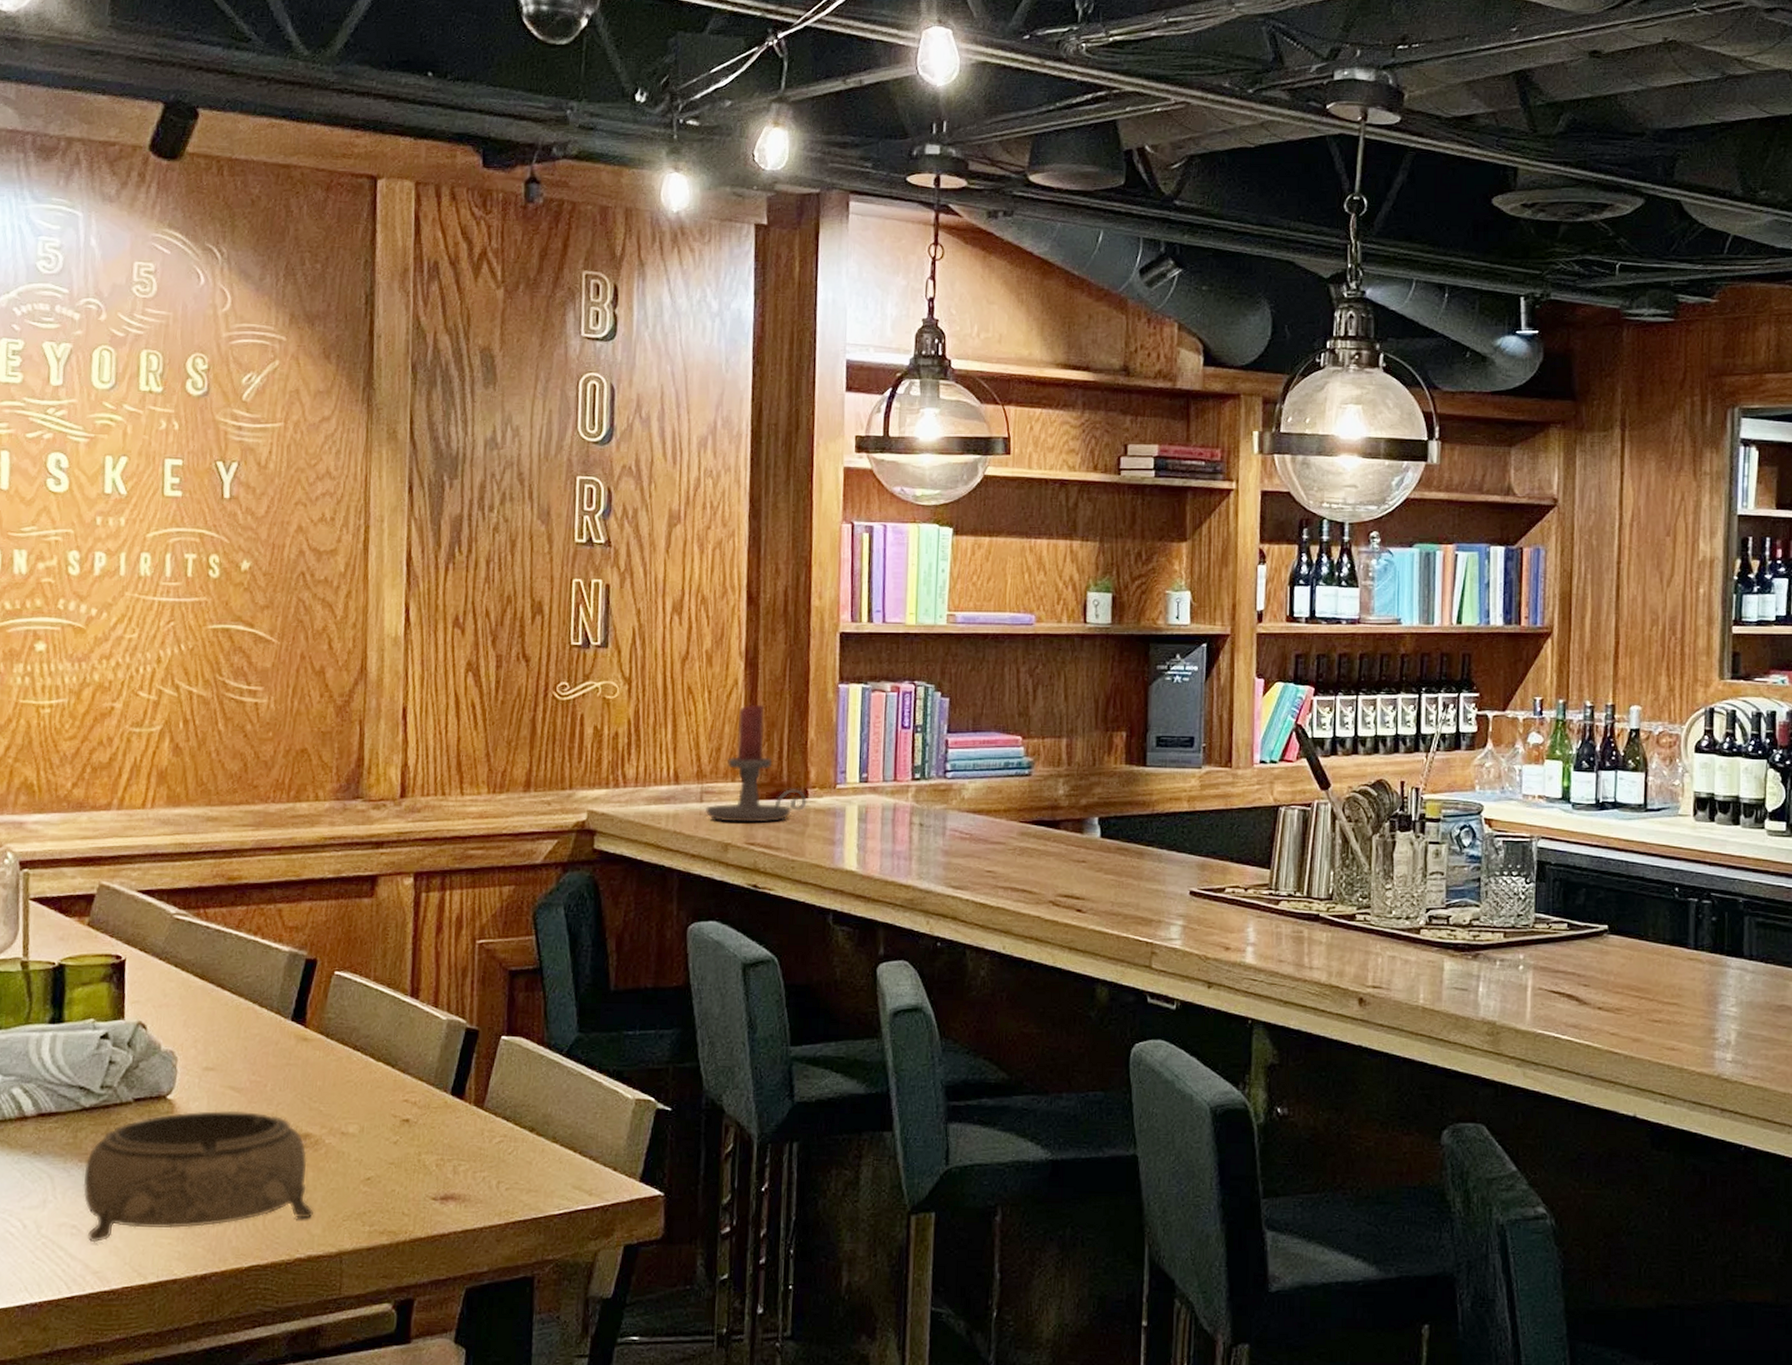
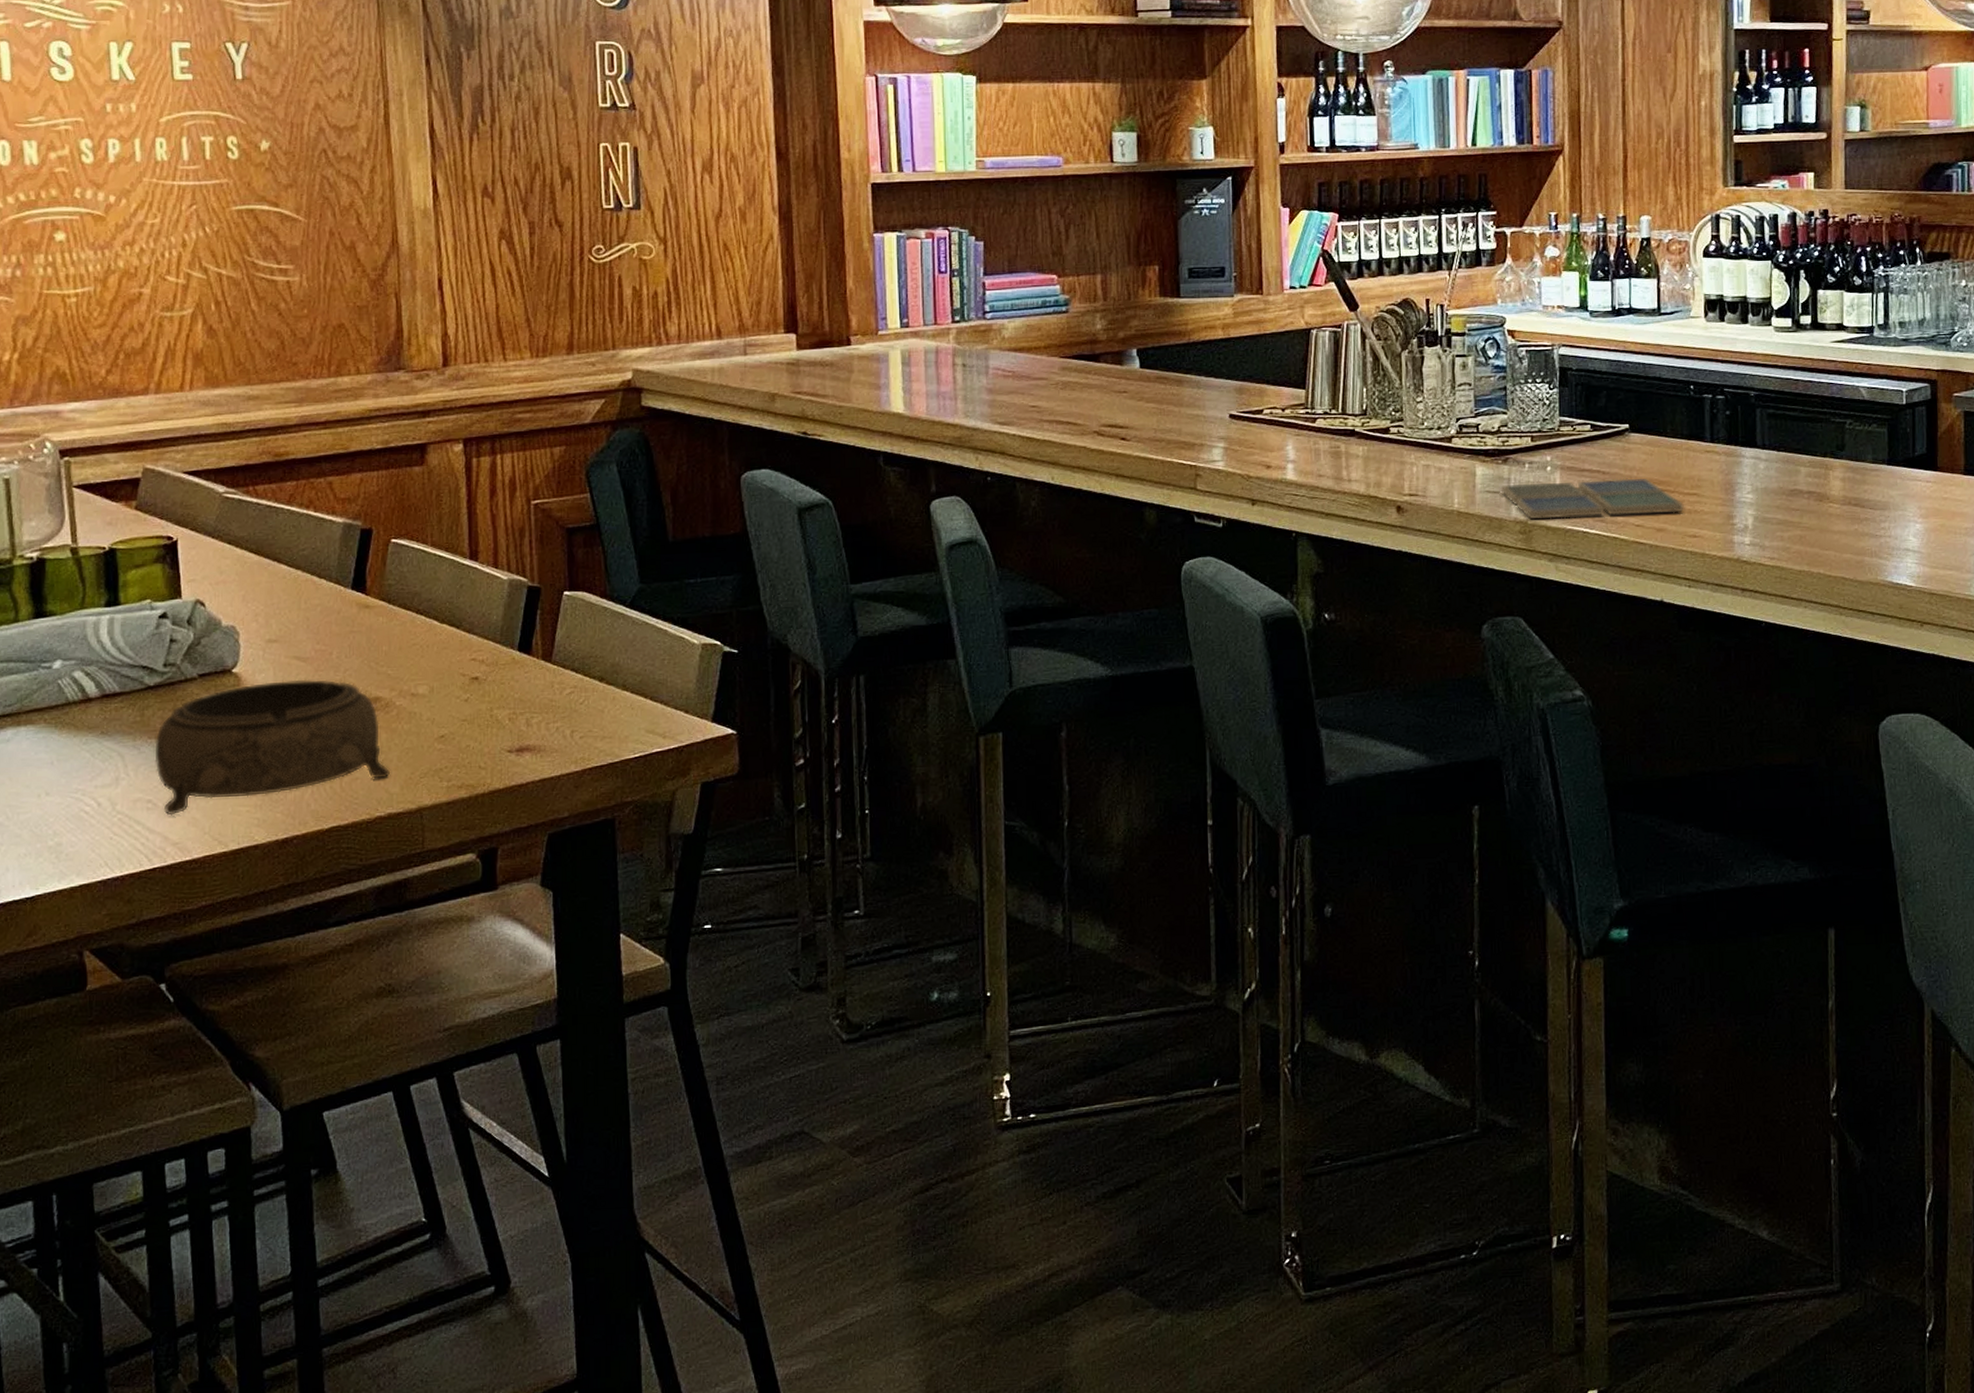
candle holder: present [704,704,807,823] -> none [749,257,850,373]
drink coaster: none [1469,982,1663,1023] -> present [1500,477,1684,519]

